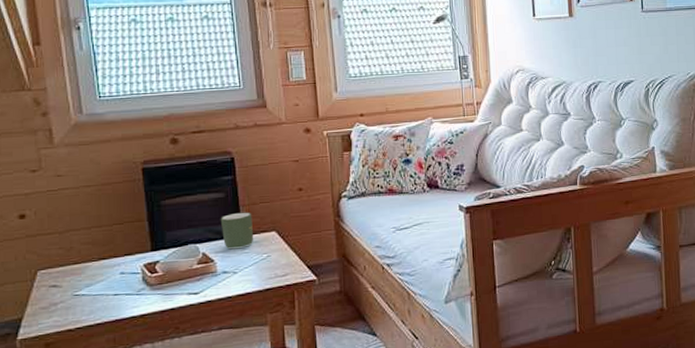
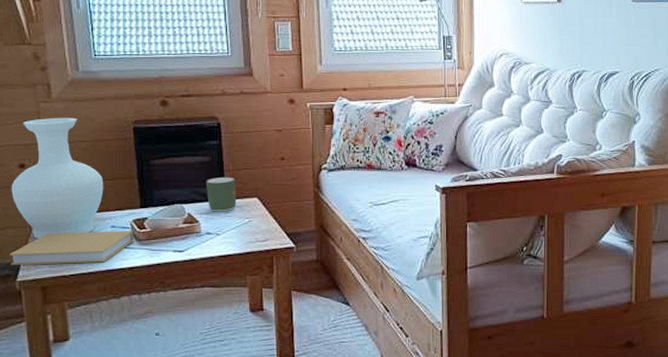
book: none [9,276,145,323] -> present [9,231,134,265]
vase: none [10,162,112,292] -> present [11,117,104,239]

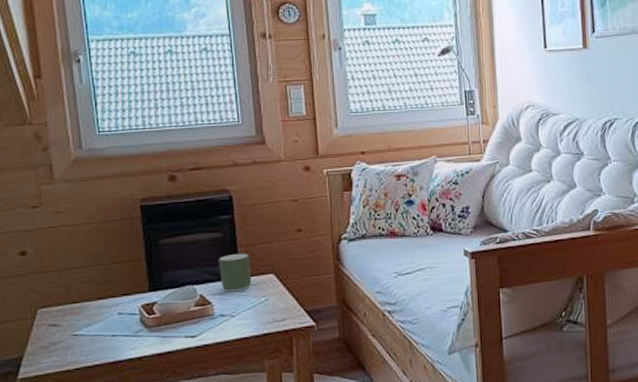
book: present [9,231,134,265] -> none [10,317,143,361]
vase: present [11,117,104,239] -> none [11,198,110,331]

